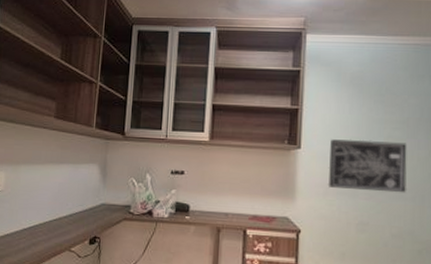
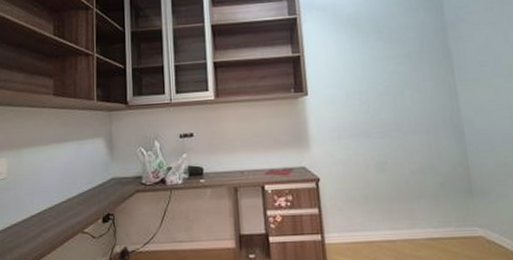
wall art: present [327,139,407,193] -> none [336,76,420,131]

